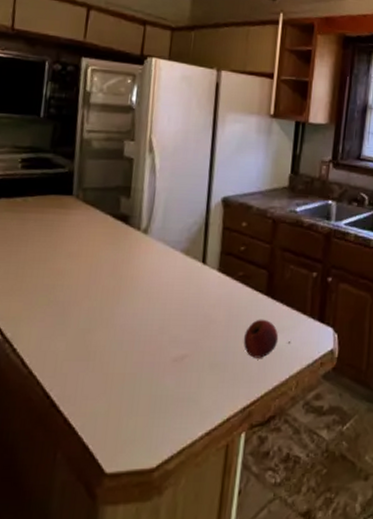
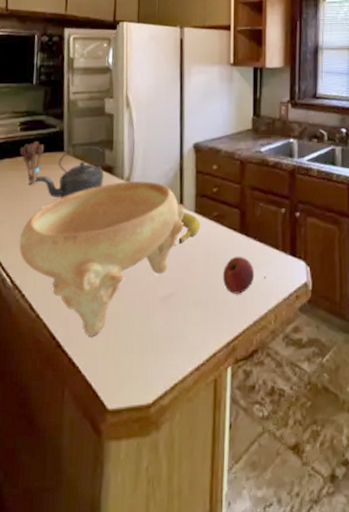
decorative bowl: none [12,233,208,396] -> present [19,181,185,337]
utensil holder: none [19,182,49,230] -> present [19,142,44,186]
kettle: none [36,190,120,246] -> present [35,145,104,198]
banana: none [197,269,223,303] -> present [178,212,200,244]

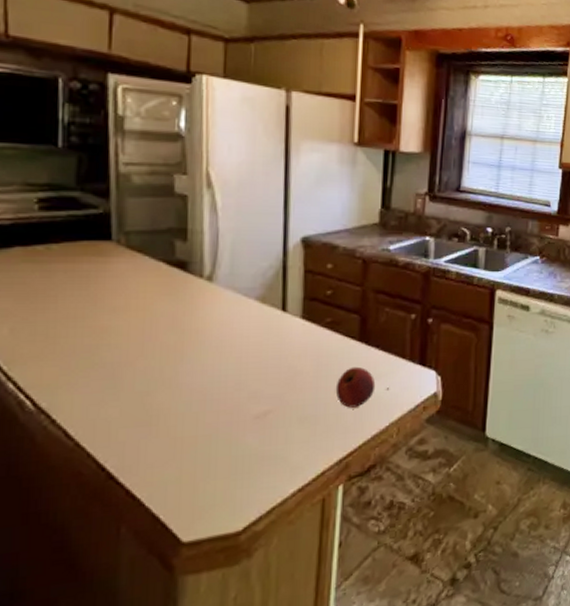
utensil holder: present [19,142,44,186] -> none [38,226,79,283]
decorative bowl: present [19,181,185,337] -> none [44,280,289,464]
kettle: present [35,145,104,198] -> none [67,234,174,300]
banana: present [178,212,200,244] -> none [279,317,308,354]

